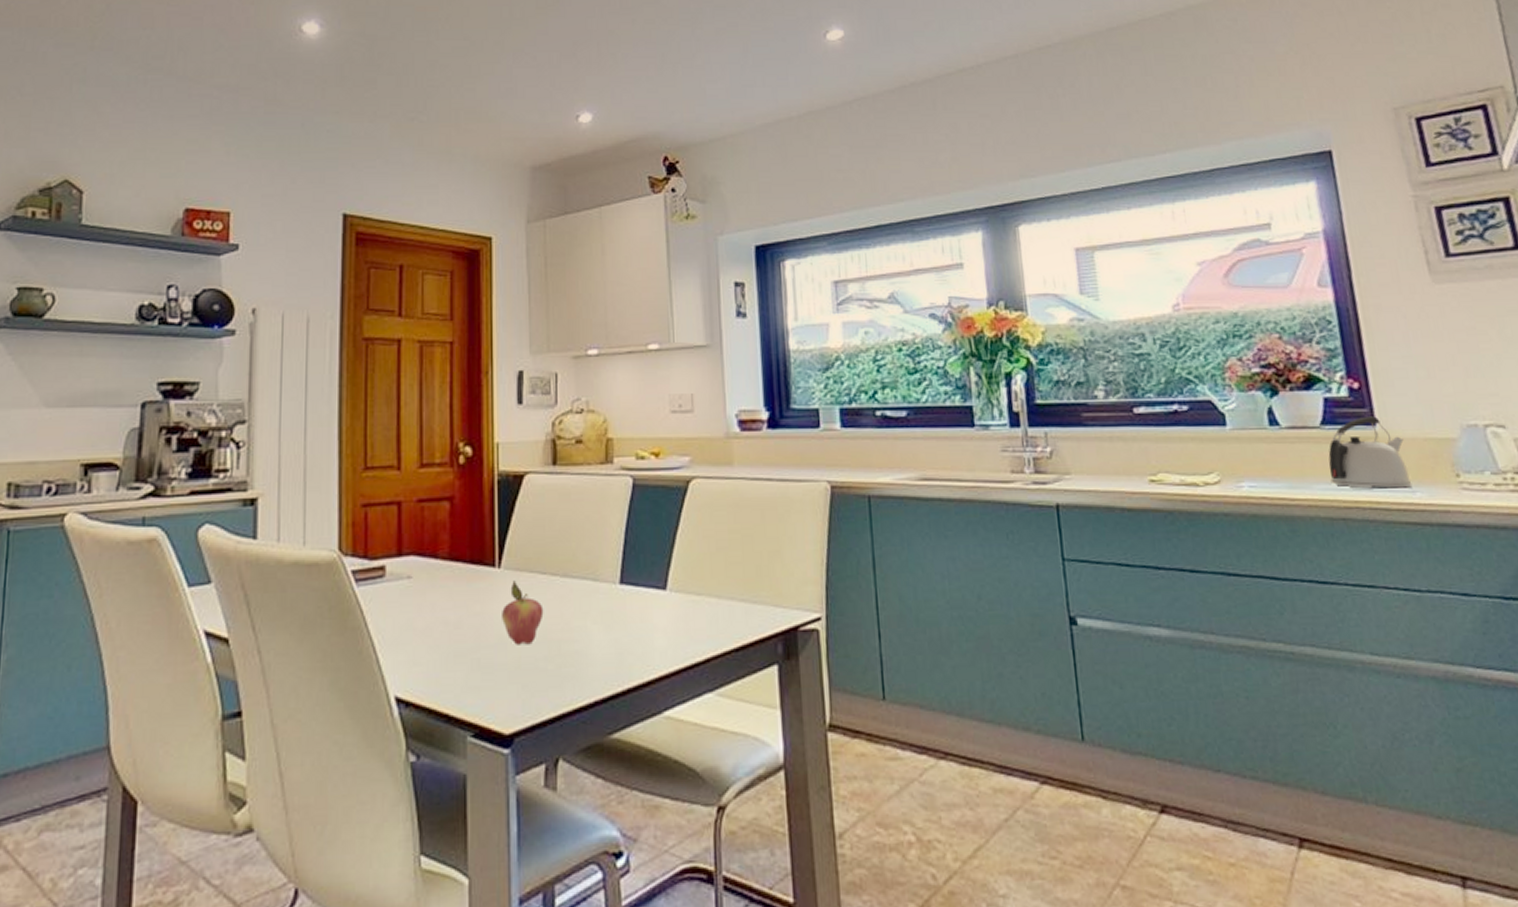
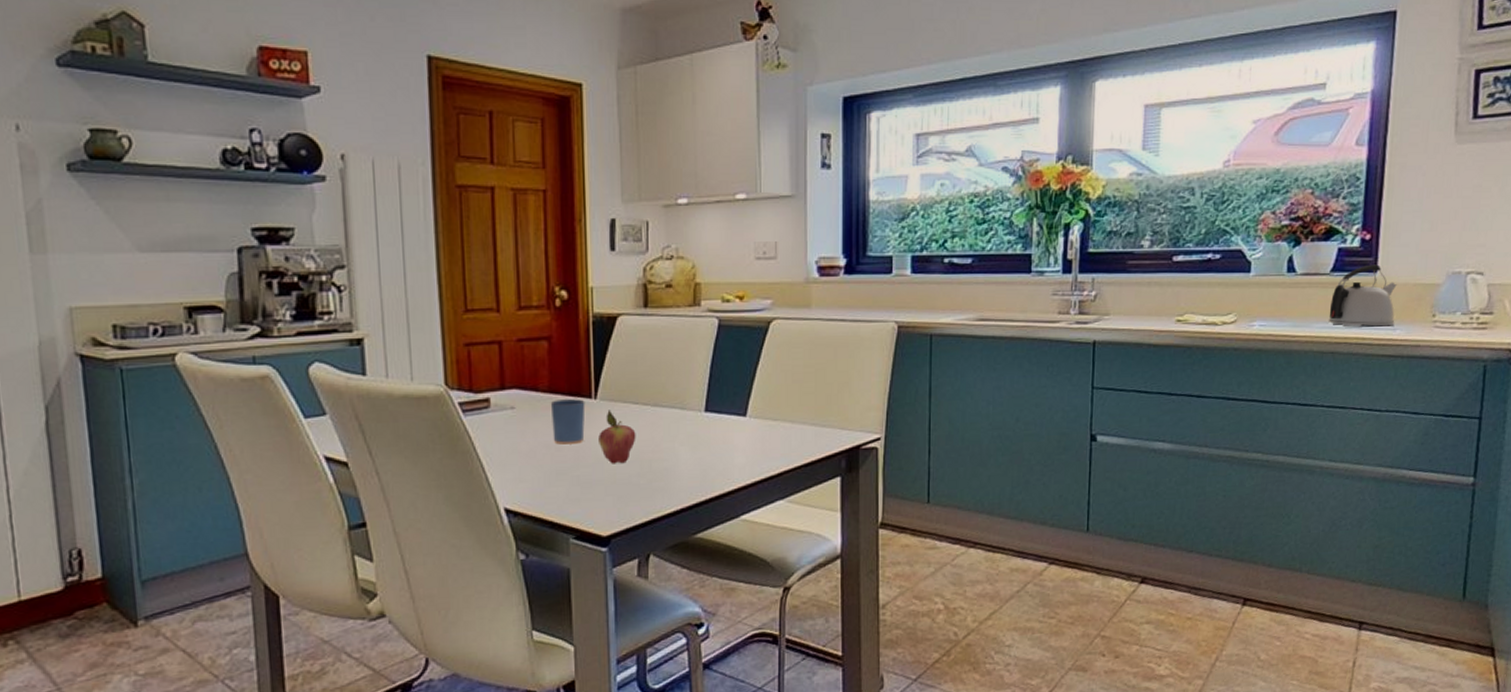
mug: none [450,568,488,621] -> present [550,399,586,445]

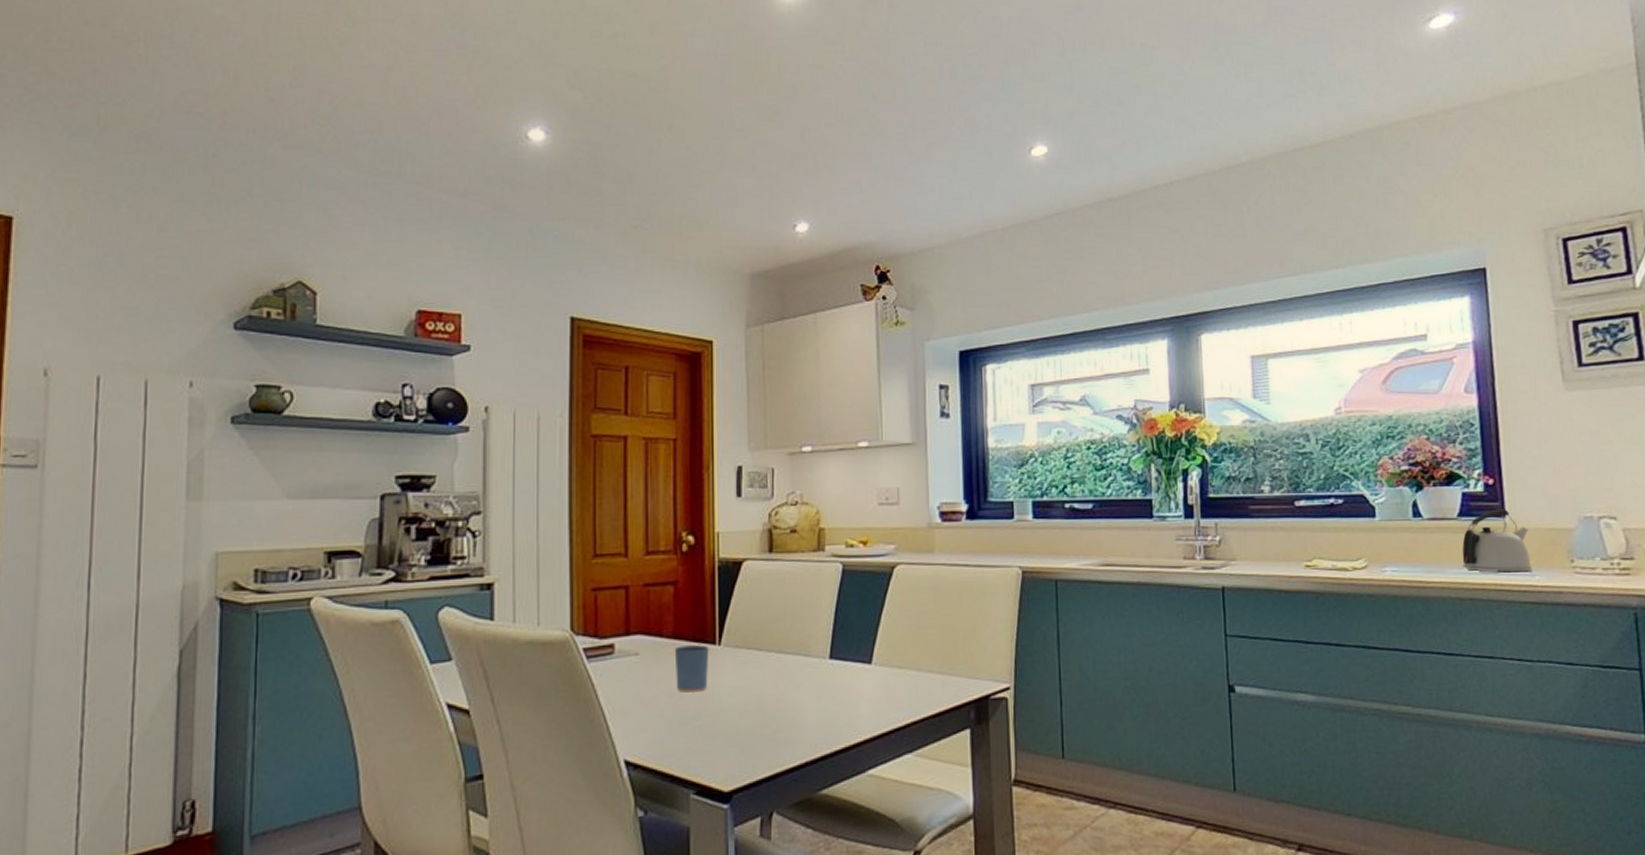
fruit: present [598,410,636,464] -> none [722,656,760,714]

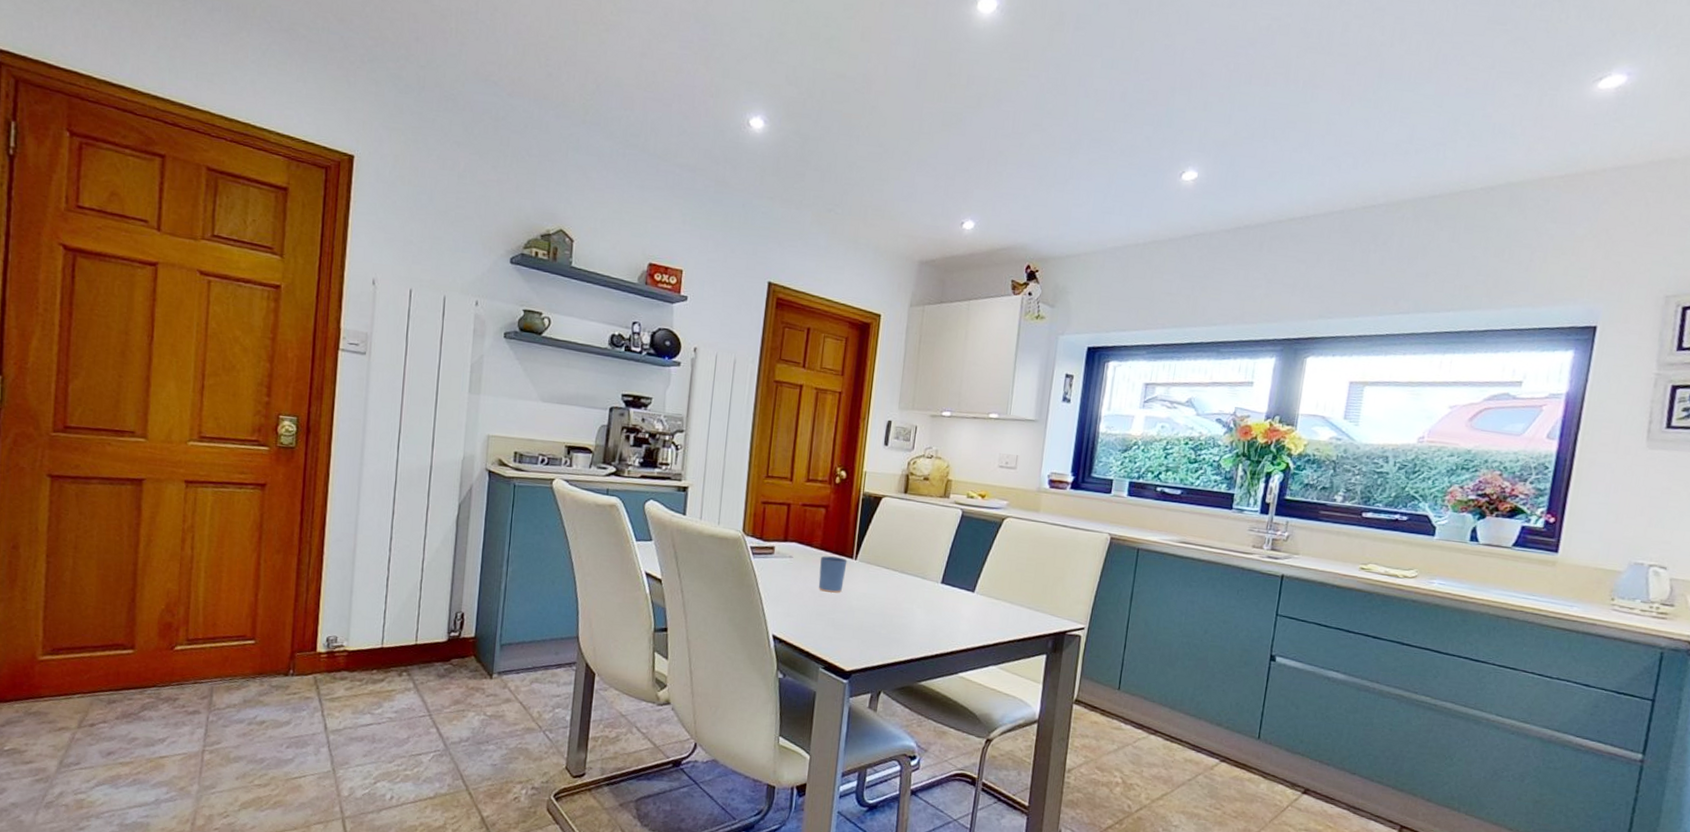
kettle: present [1462,509,1533,574] -> none [1506,544,1577,603]

